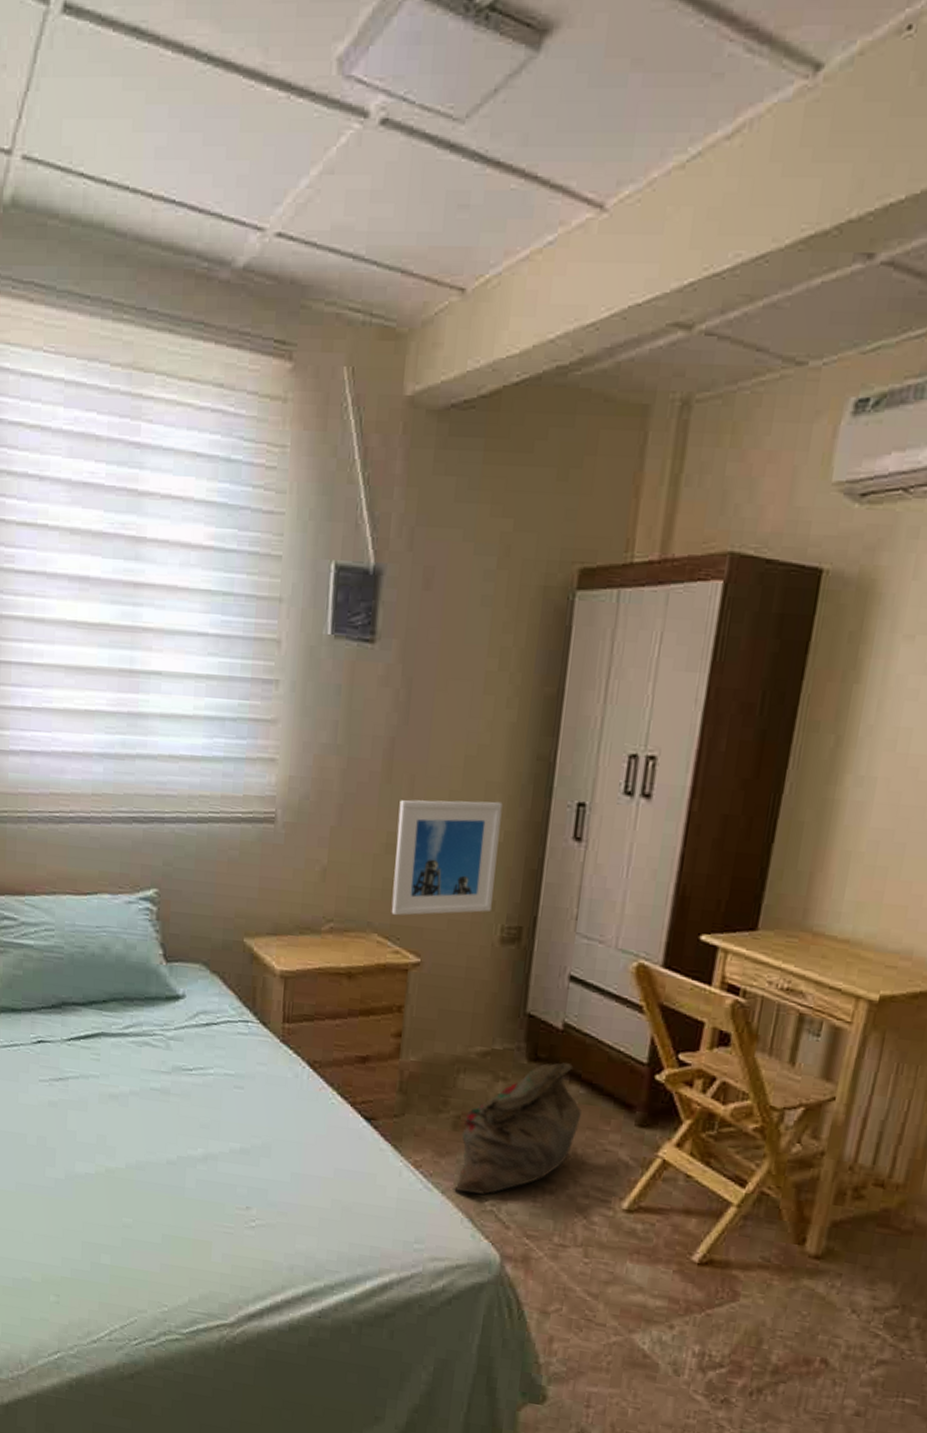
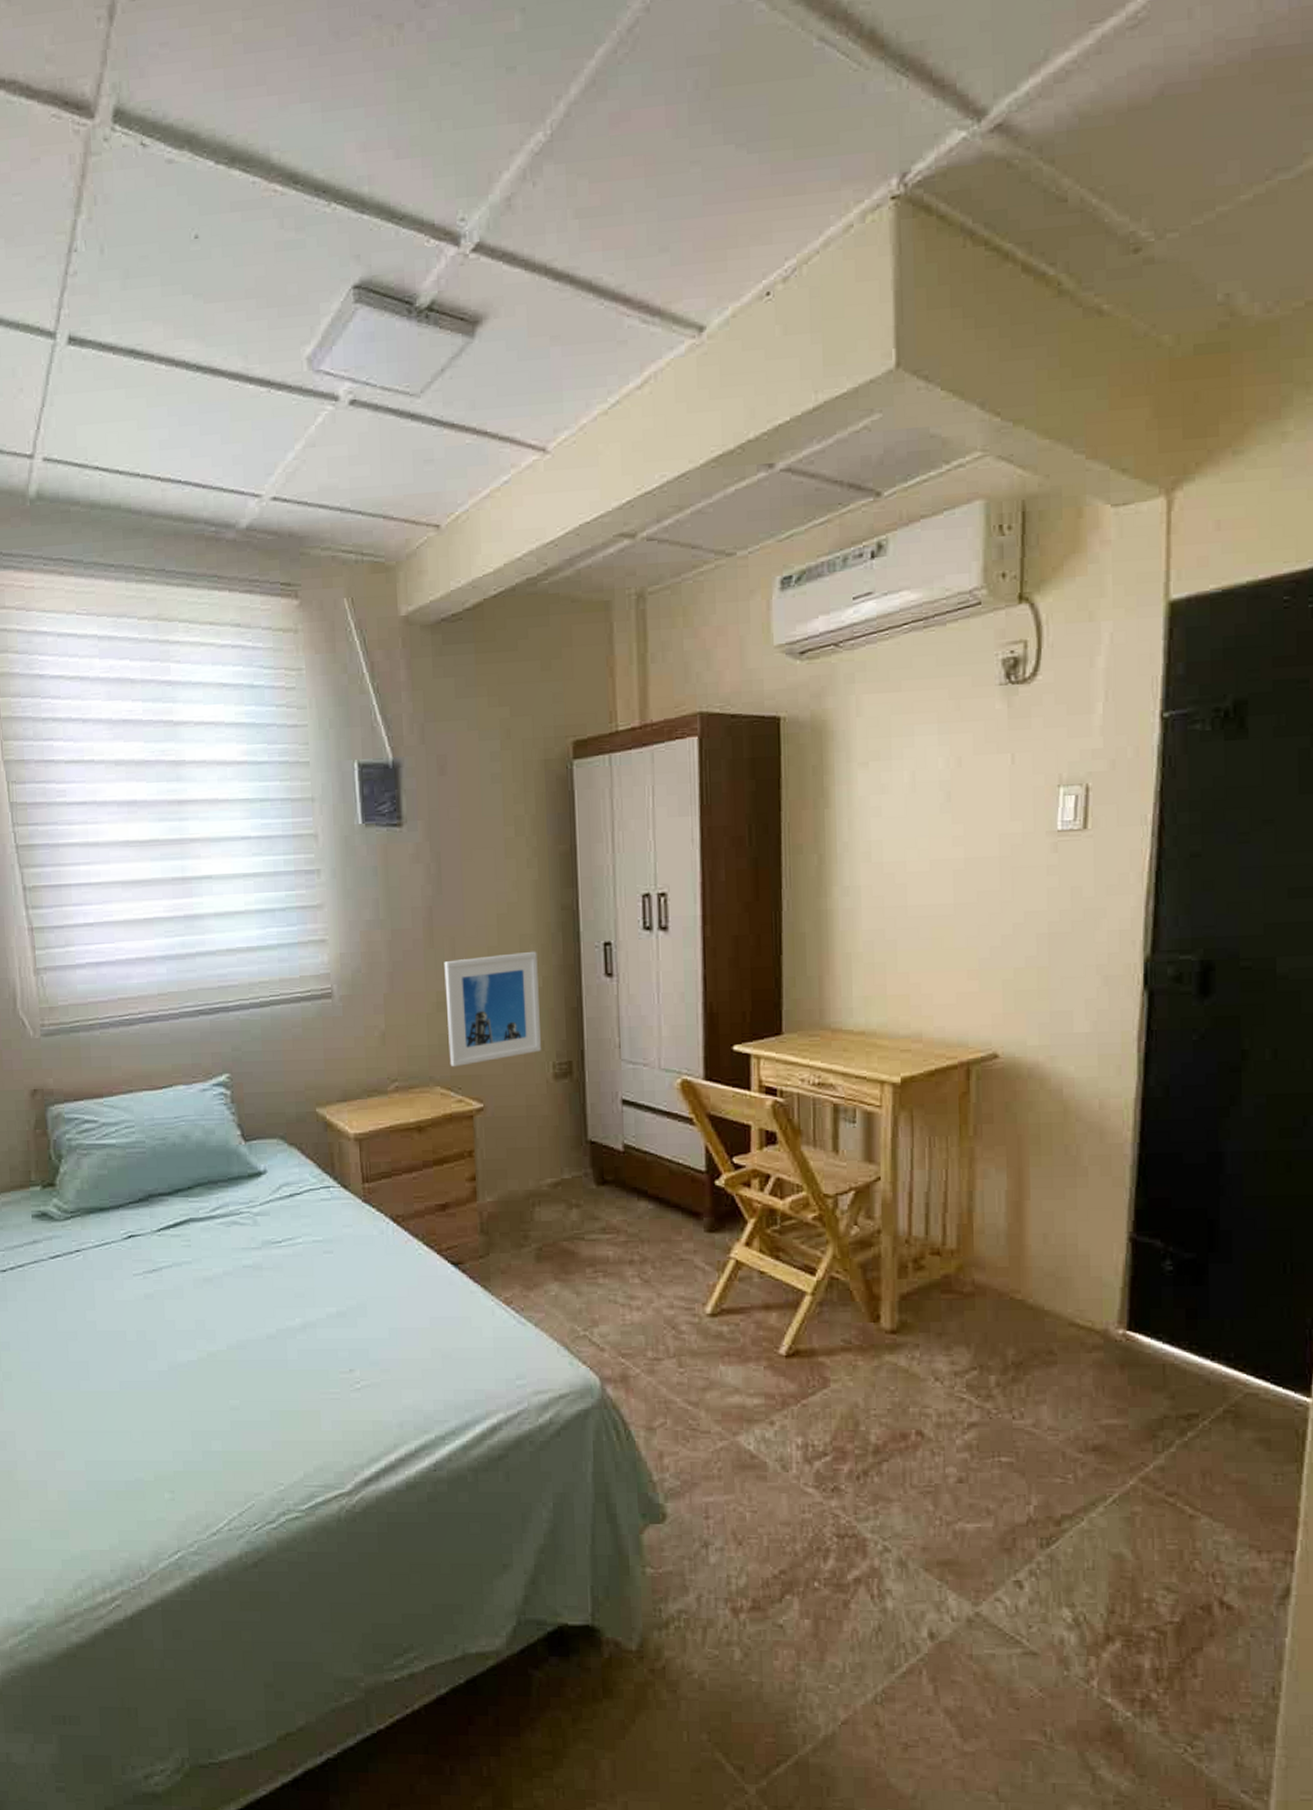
bag: present [453,1062,582,1195] -> none [545,1182,654,1322]

